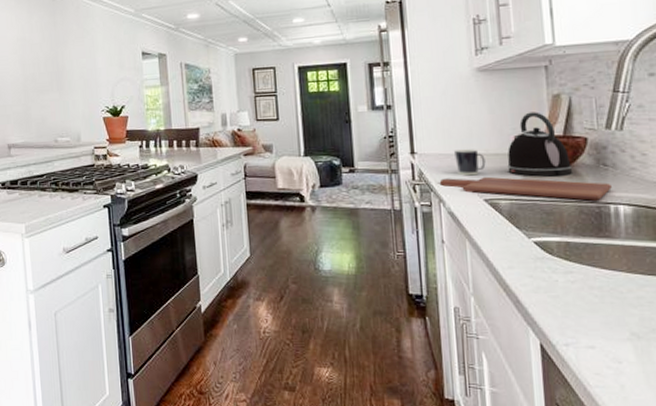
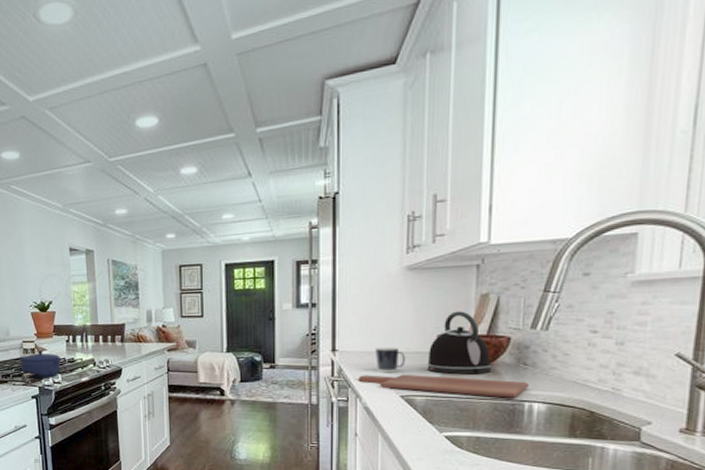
cooking pot: none [90,155,136,189] -> present [18,349,63,381]

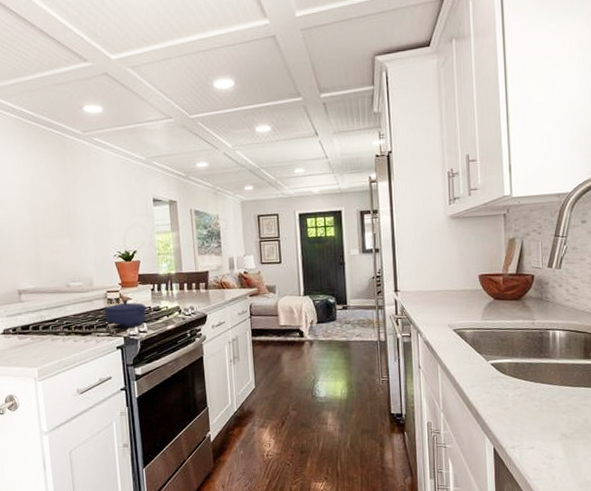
cutting board: present [358,374,529,398] -> none [417,310,551,328]
mug: present [374,347,406,373] -> none [429,286,455,310]
kettle: present [427,311,493,375] -> none [472,253,523,309]

